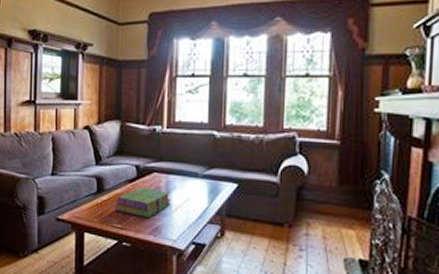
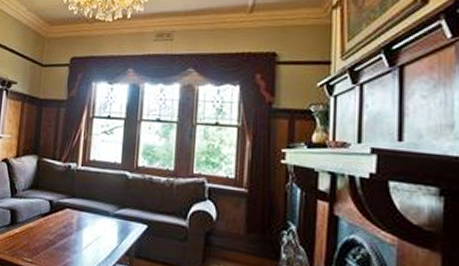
stack of books: present [115,187,170,218] -> none [27,222,81,254]

